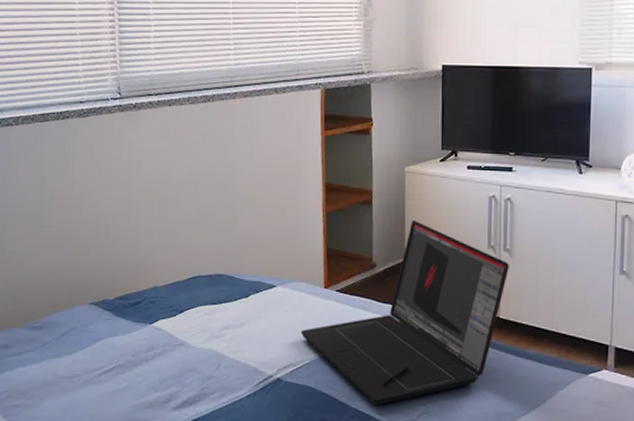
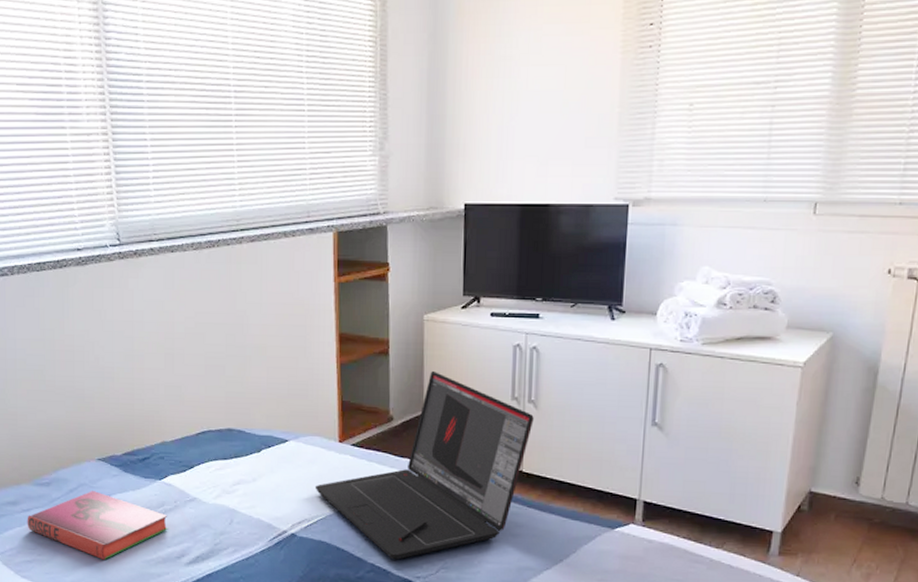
hardback book: none [17,335,157,405] -> present [27,491,168,561]

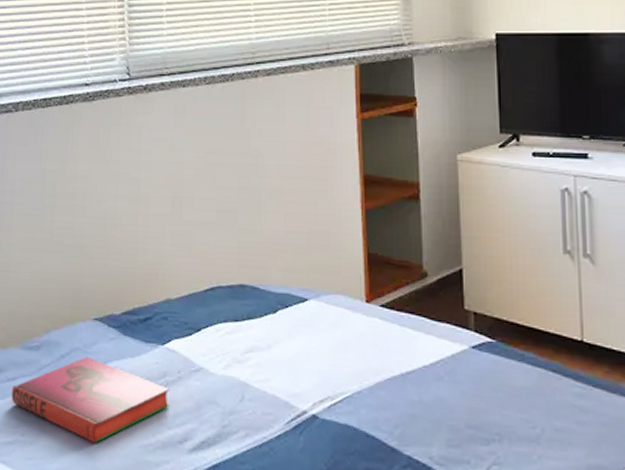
laptop: present [314,370,534,560] -> none [339,218,592,452]

